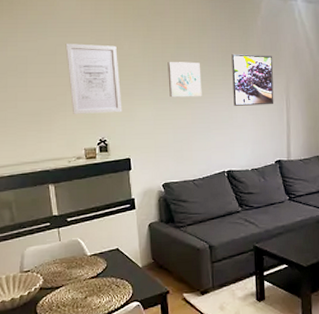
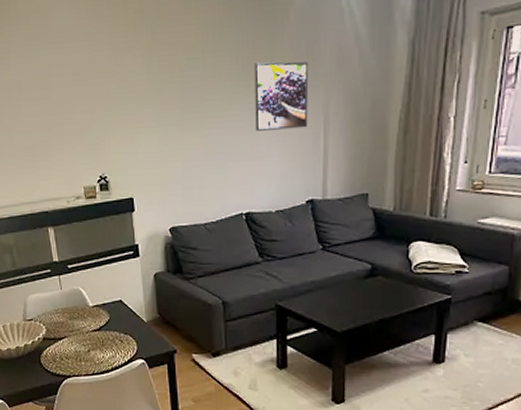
wall art: present [65,44,122,114] -> none [60,61,124,147]
wall art: present [167,62,202,98] -> none [175,76,217,123]

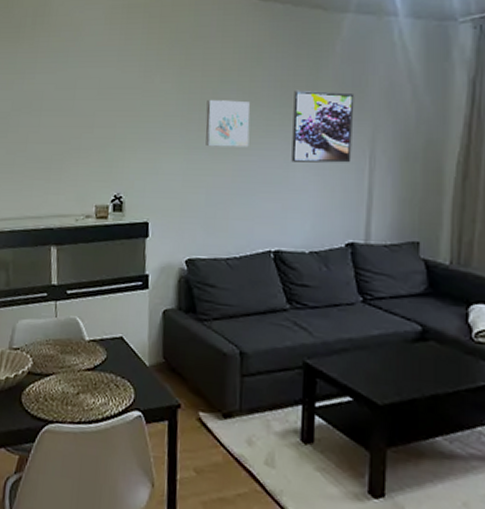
wall art: none [175,76,217,123] -> present [205,100,250,147]

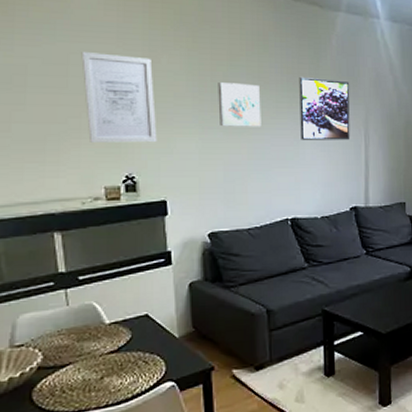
wall art: none [86,76,146,163] -> present [81,52,157,143]

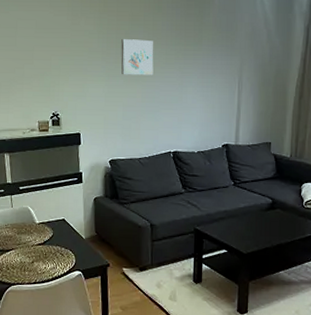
wall art: present [81,52,157,143] -> none [25,18,76,88]
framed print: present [299,76,350,140] -> none [184,32,228,87]

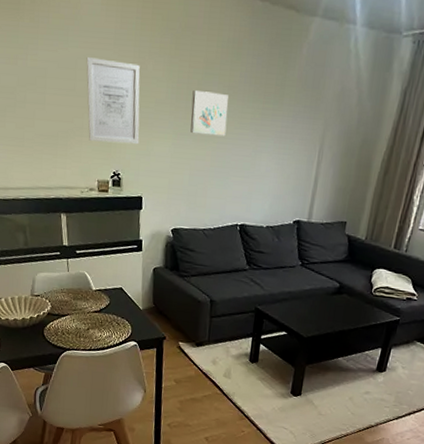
wall art: none [25,18,76,88] -> present [86,57,140,145]

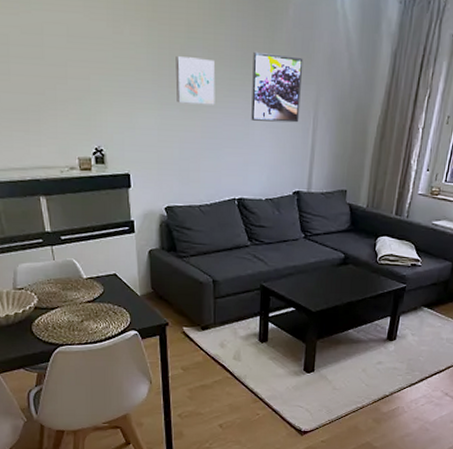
wall art: present [86,57,140,145] -> none [53,21,121,117]
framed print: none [258,87,313,155] -> present [251,51,304,123]

